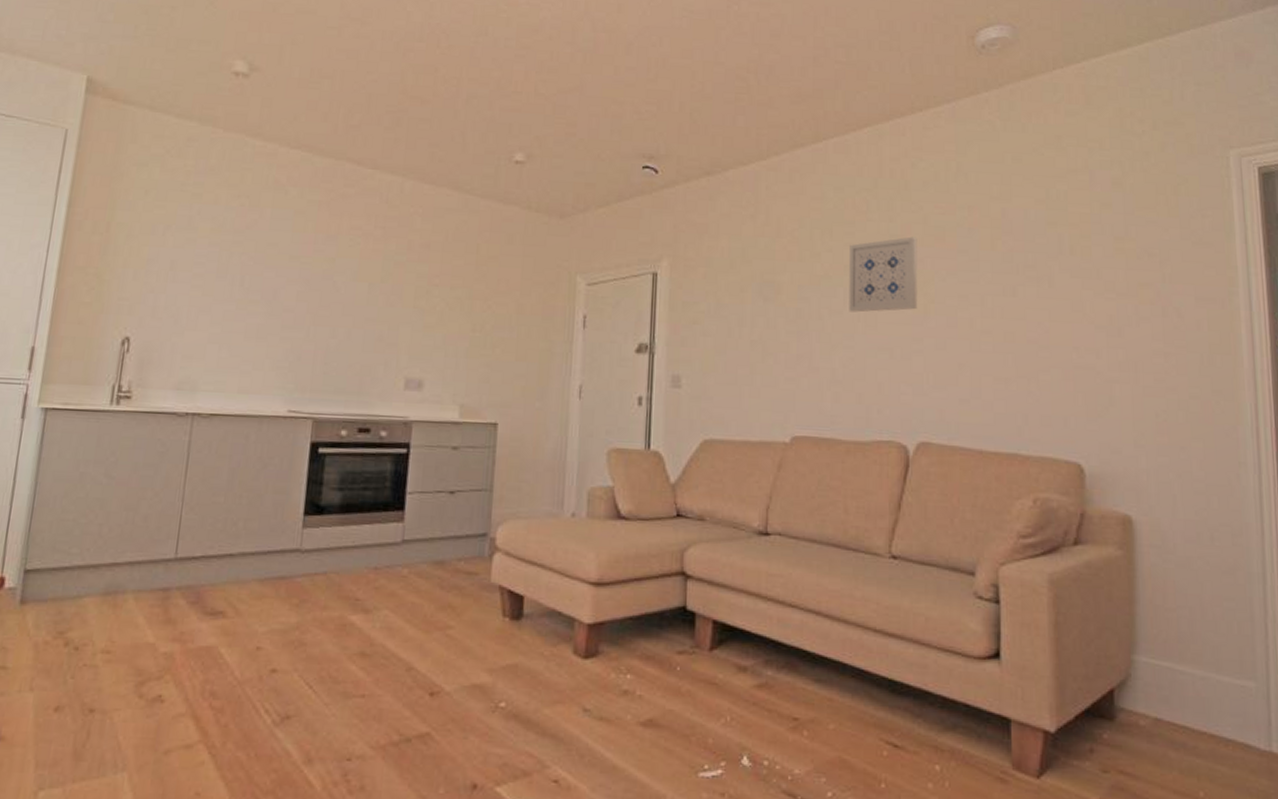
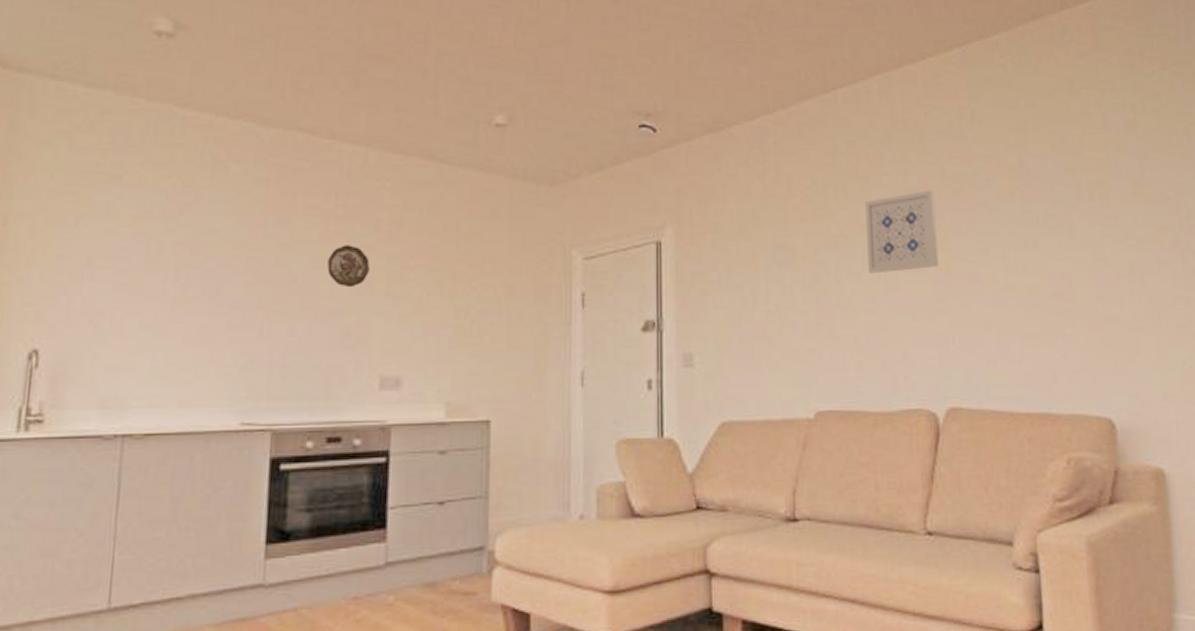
decorative plate: none [365,262,401,300] -> present [327,245,370,288]

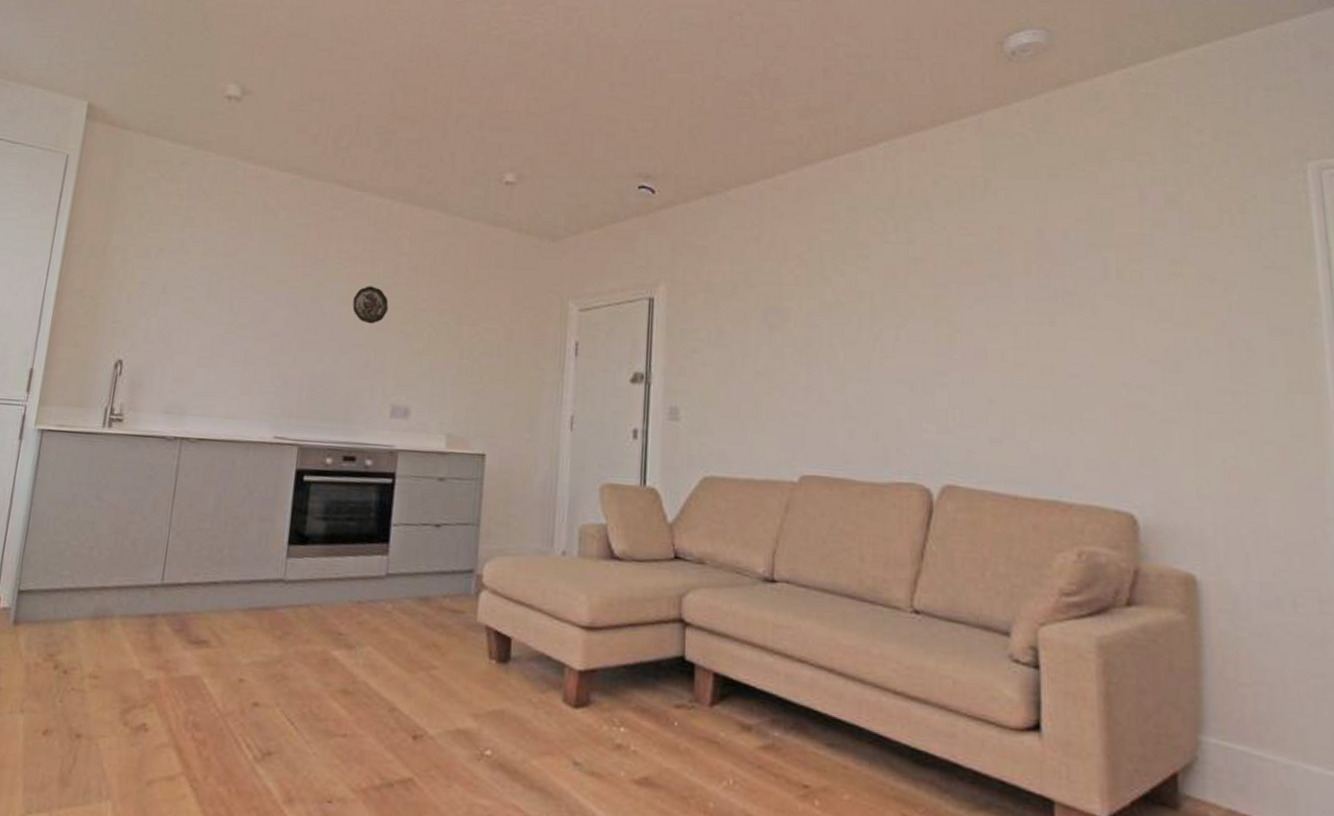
wall art: present [865,190,939,274] -> none [864,260,941,342]

